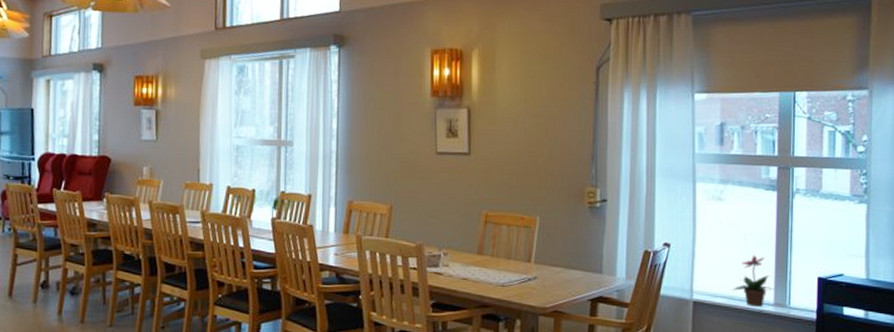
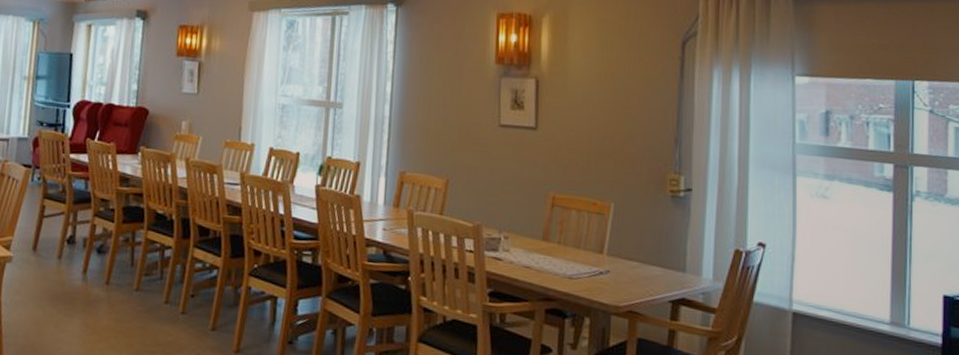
potted flower: present [733,255,775,308] -> none [840,264,891,326]

